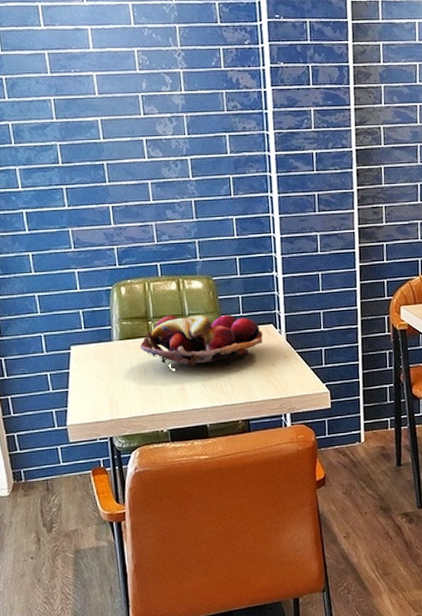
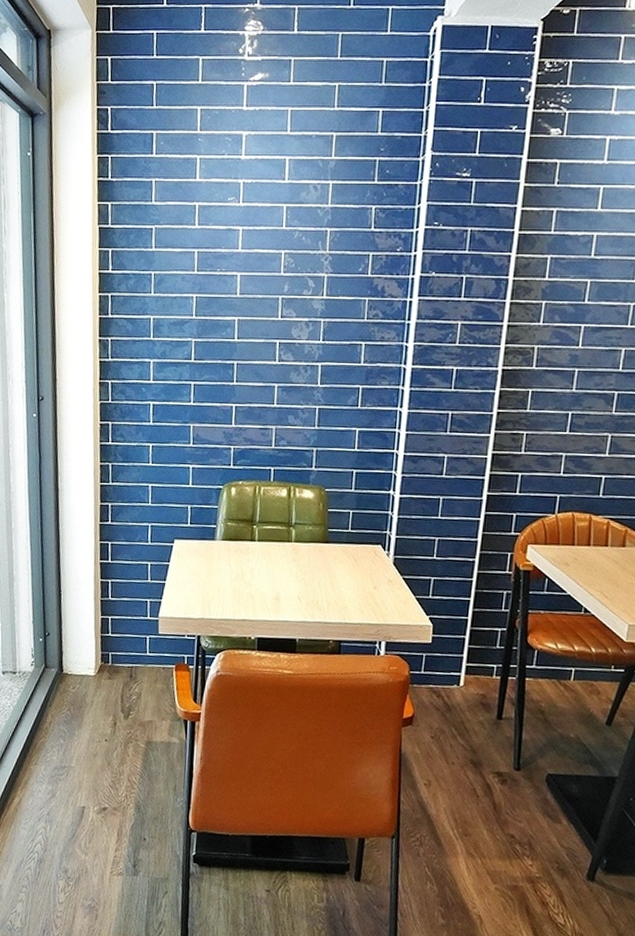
fruit basket: present [139,314,263,371] -> none [241,522,369,582]

